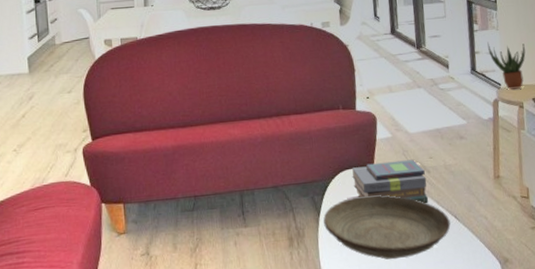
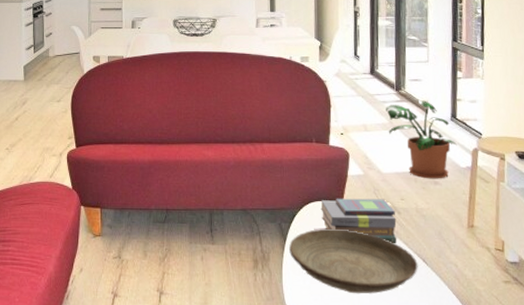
potted plant: none [408,56,478,135] -> present [386,100,457,179]
potted plant: present [487,42,526,90] -> none [471,90,511,140]

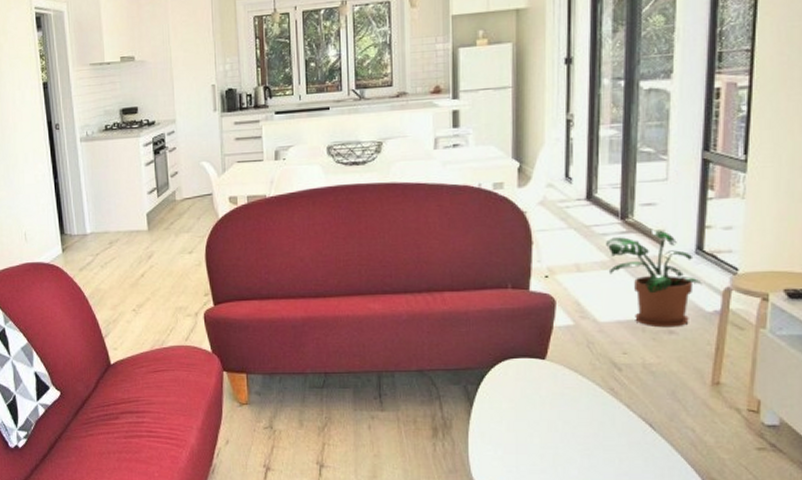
decorative bowl: present [289,228,418,295] -> none [477,390,643,465]
books: present [314,198,397,244] -> none [508,353,616,407]

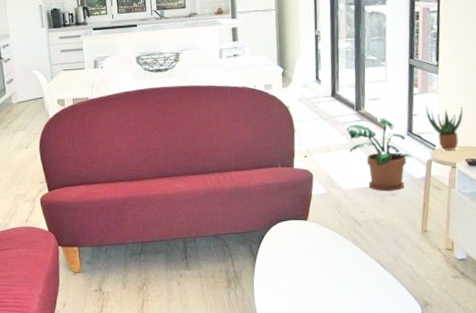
potted plant: none [725,214,782,277] -> present [426,105,463,151]

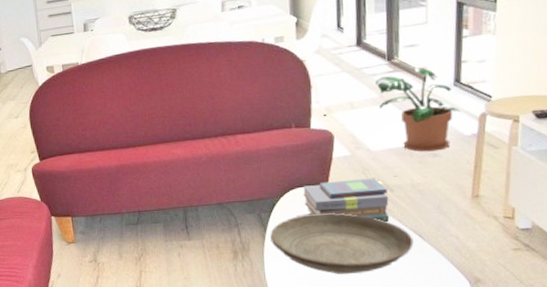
decorative bowl: none [259,244,377,301] -> present [270,212,414,275]
books: none [282,213,358,254] -> present [296,178,390,223]
potted plant: present [426,105,463,151] -> none [479,48,529,102]

